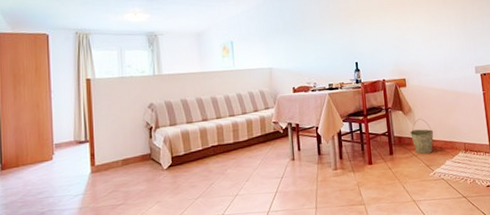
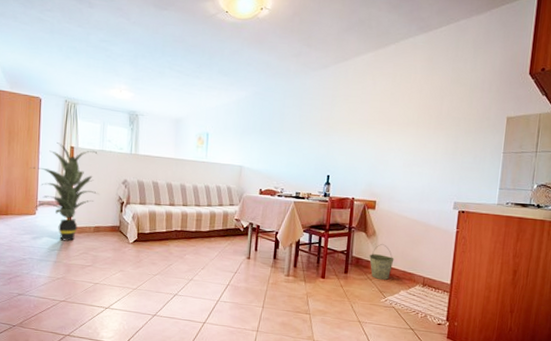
indoor plant: none [41,77,124,183] -> present [30,142,99,242]

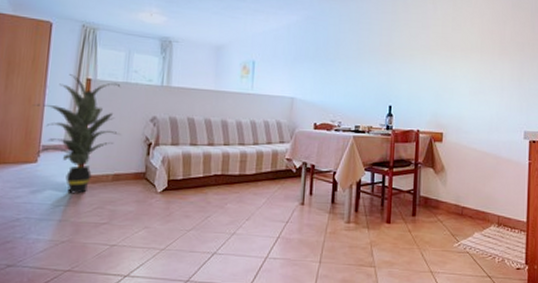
bucket: present [369,244,395,280] -> none [439,181,466,221]

